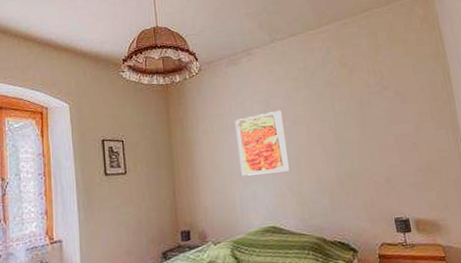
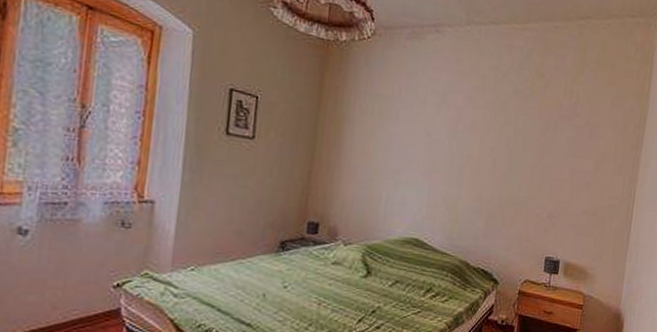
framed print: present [235,110,290,176] -> none [394,107,459,181]

